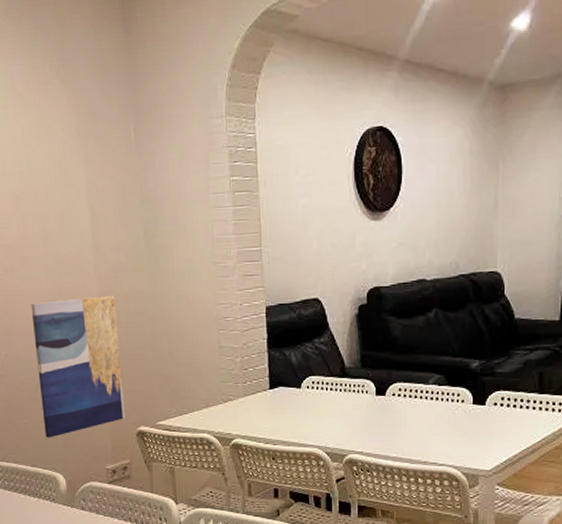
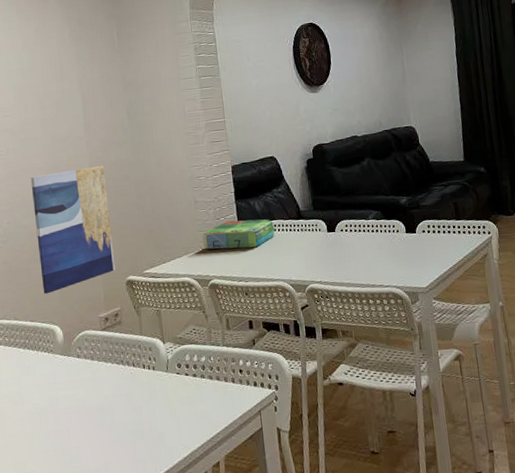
board game: none [226,372,313,407] -> present [202,219,275,250]

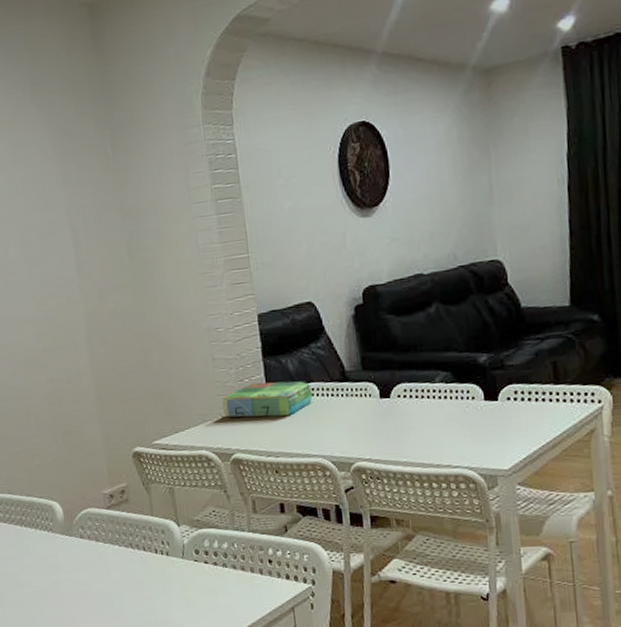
wall art: present [30,165,116,294] -> none [17,314,120,466]

